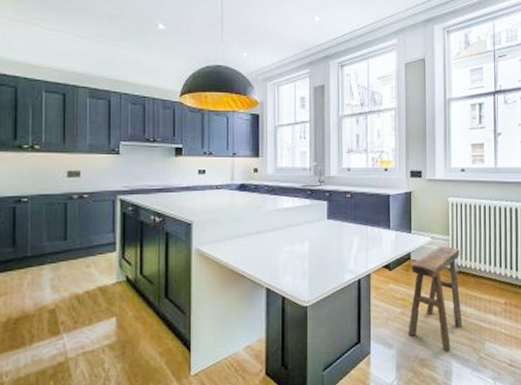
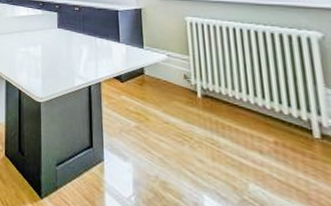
stool: present [407,246,462,351] -> none [144,66,215,181]

